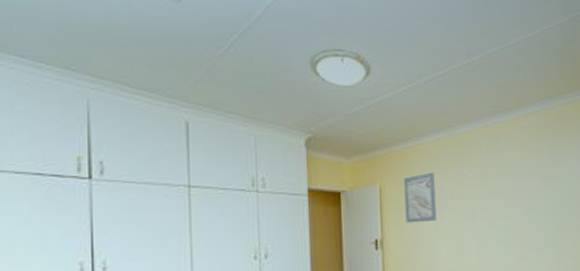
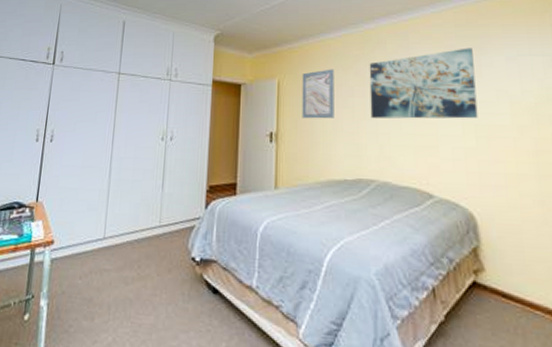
wall art: none [466,149,556,218] -> present [369,48,478,119]

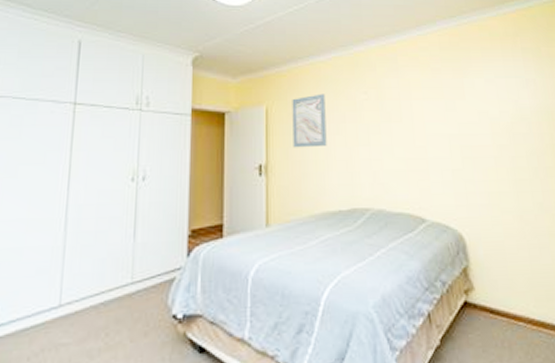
wall art: present [369,48,478,119] -> none [360,70,463,144]

